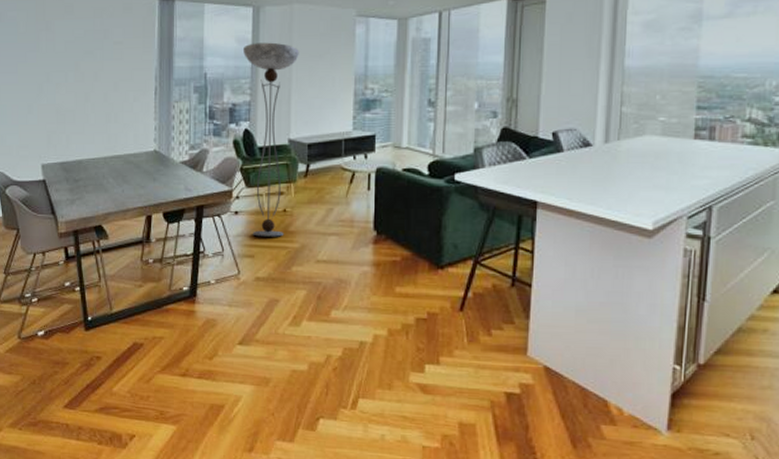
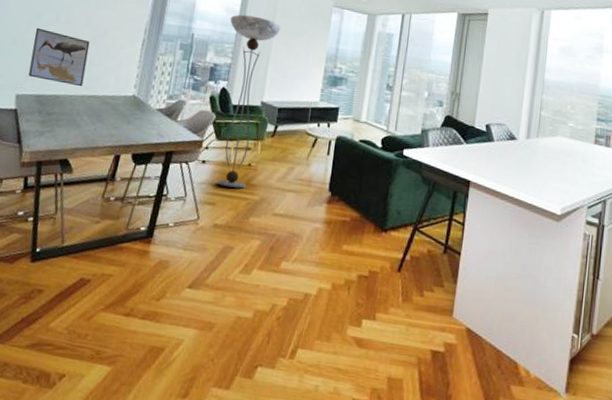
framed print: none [47,91,103,148] -> present [28,27,90,87]

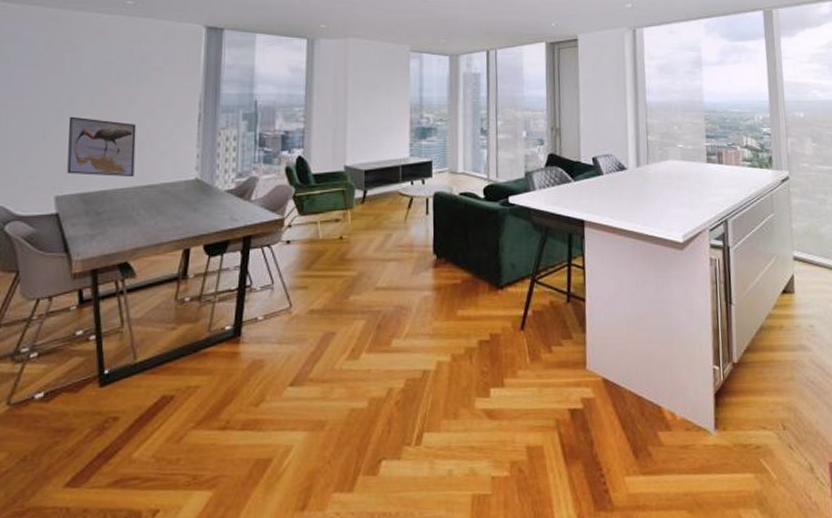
floor lamp: present [216,14,281,189] -> none [297,72,355,266]

